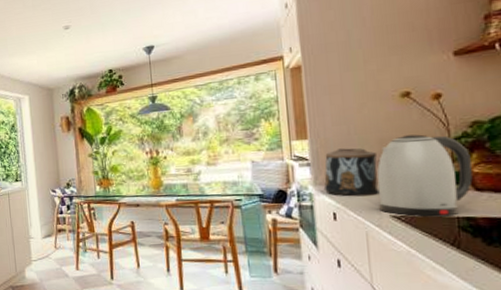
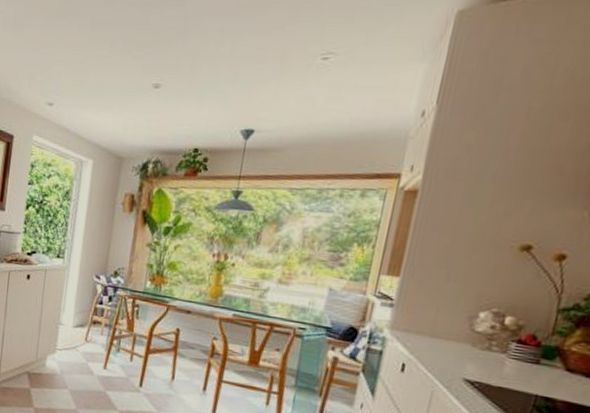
canister: present [324,148,380,197] -> none [401,294,472,354]
kettle: present [376,134,473,217] -> none [454,294,574,393]

